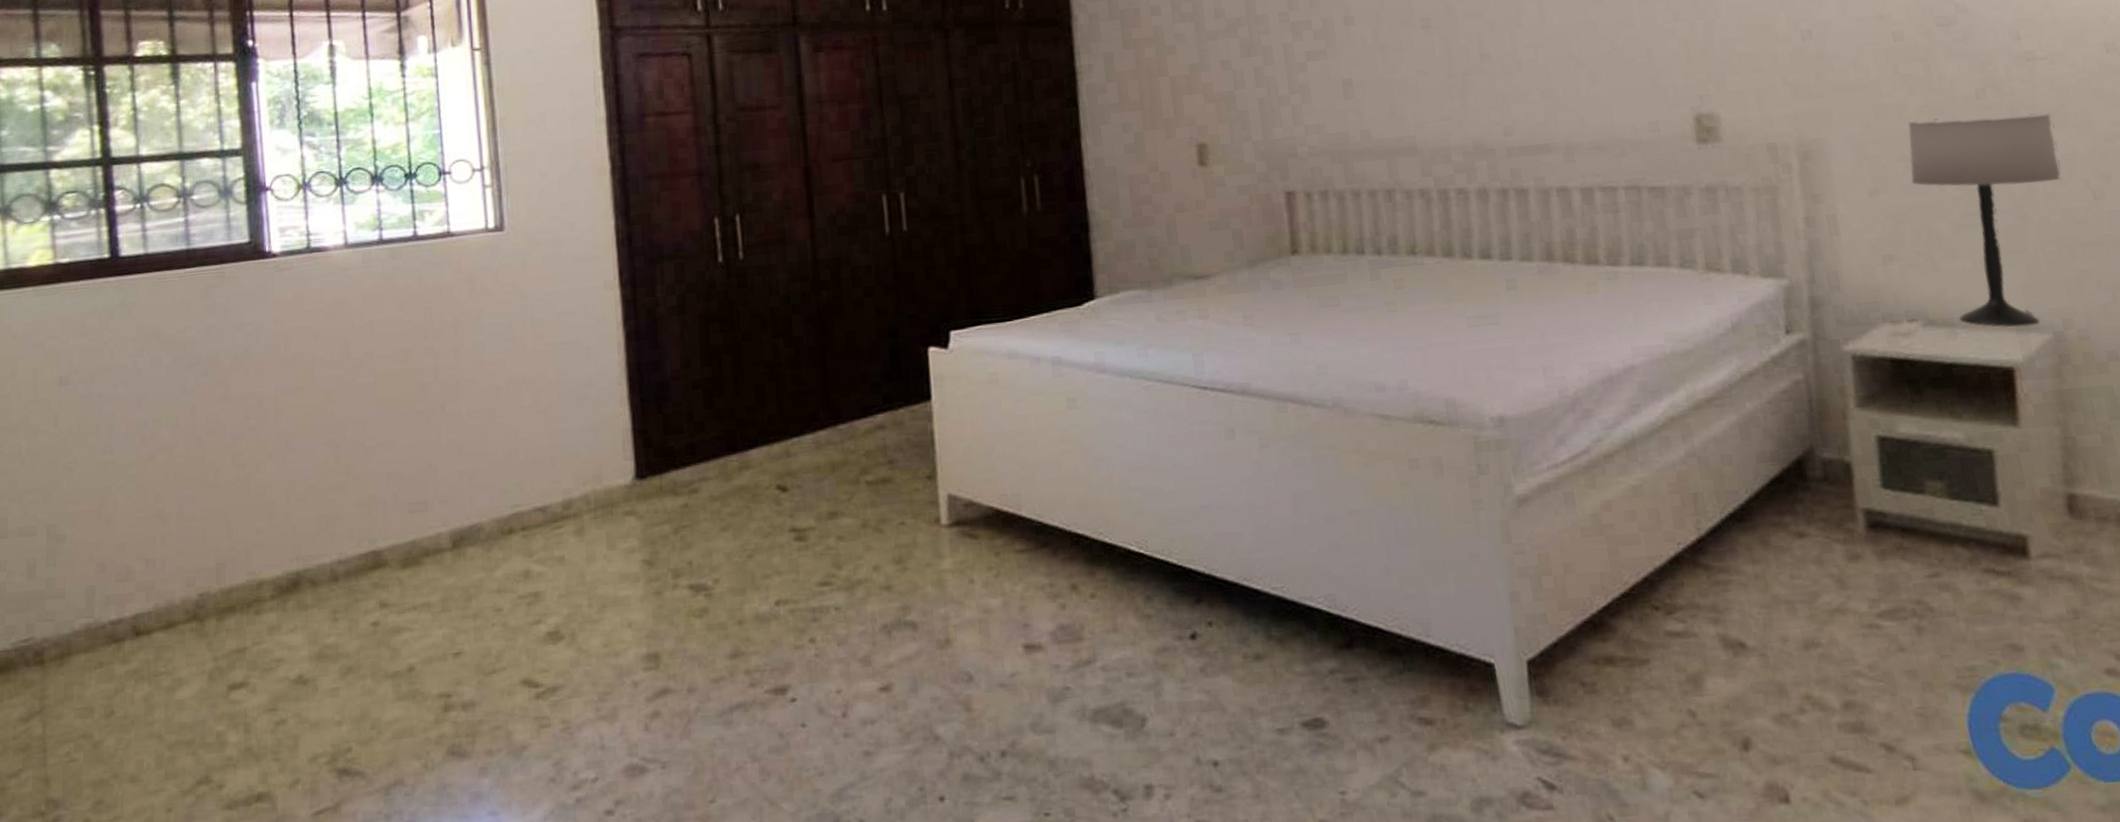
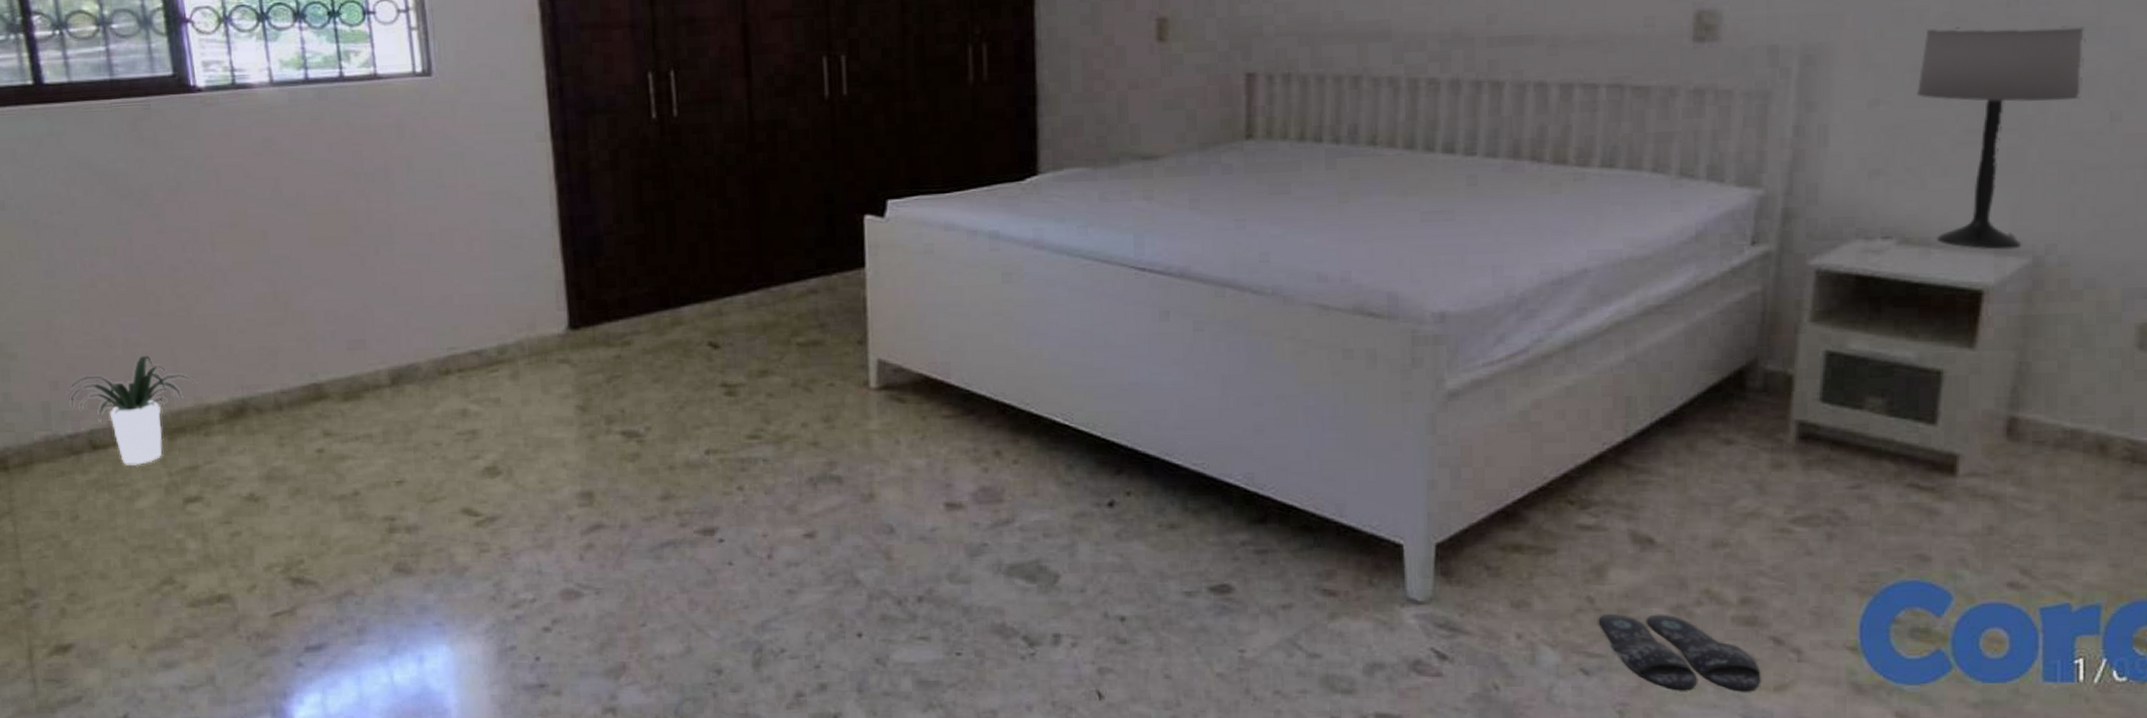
potted plant: none [115,531,251,652] -> present [68,356,197,465]
slippers: none [1703,724,1881,810] -> present [1598,614,1761,691]

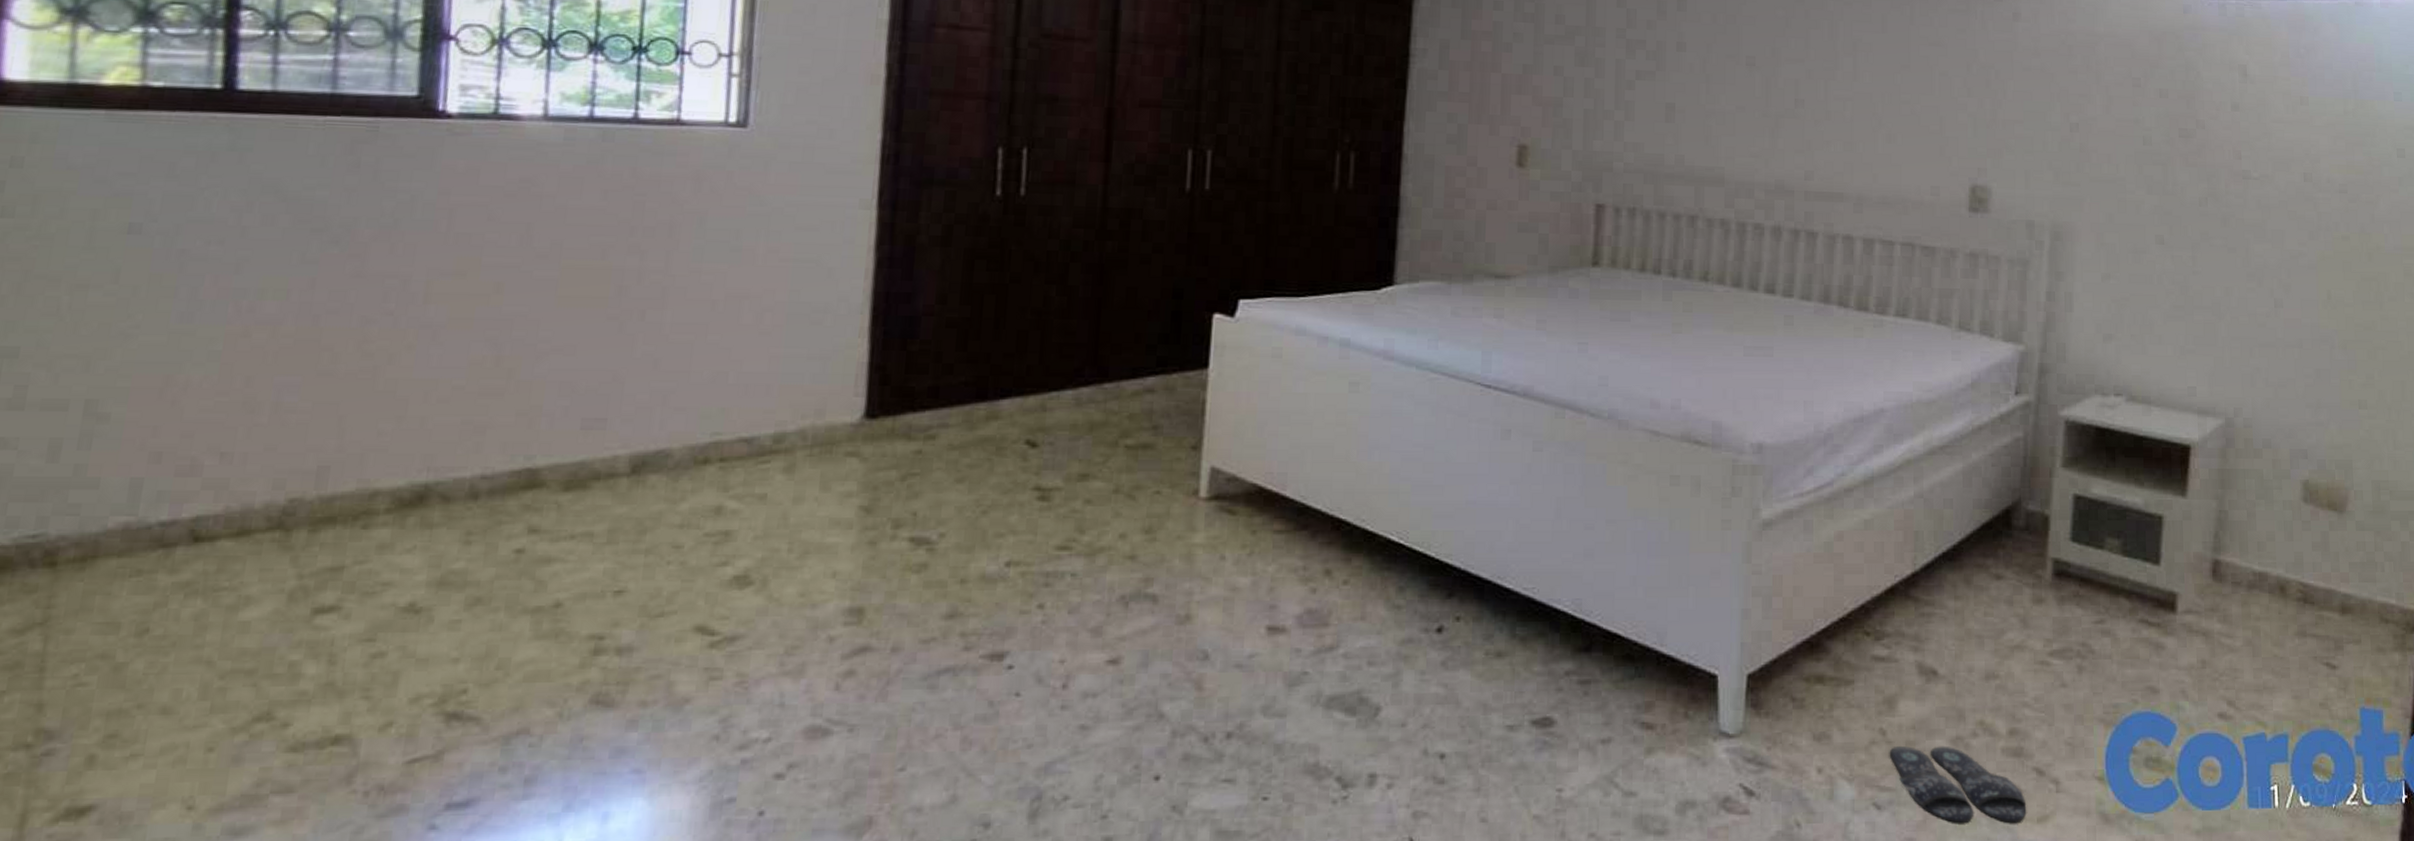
potted plant: present [68,356,197,465] -> none [176,425,366,564]
table lamp: present [1916,26,2087,251] -> none [2137,218,2256,411]

